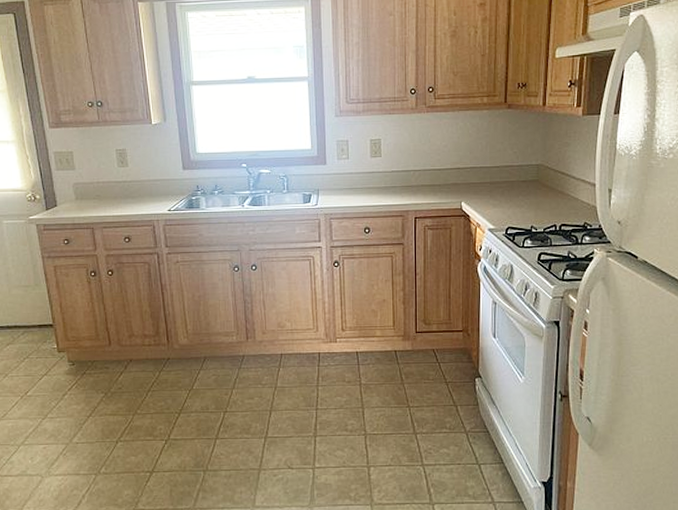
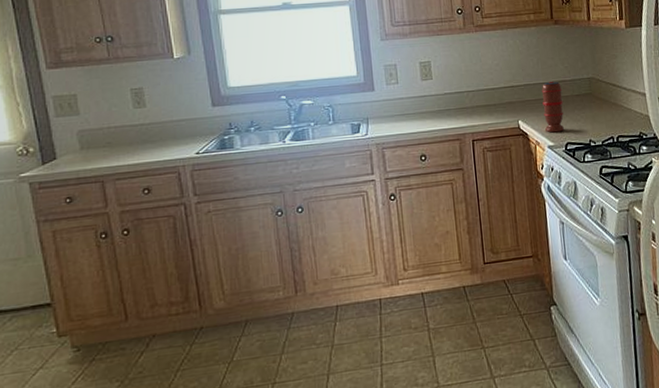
spice grinder: none [487,166,509,216] -> present [541,81,565,133]

